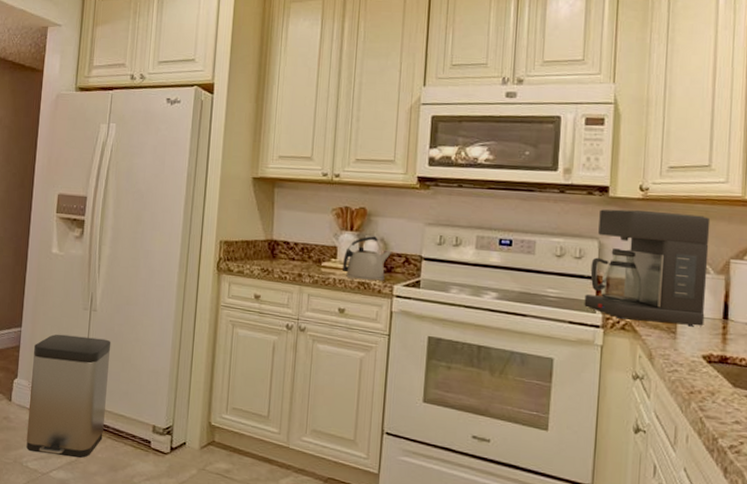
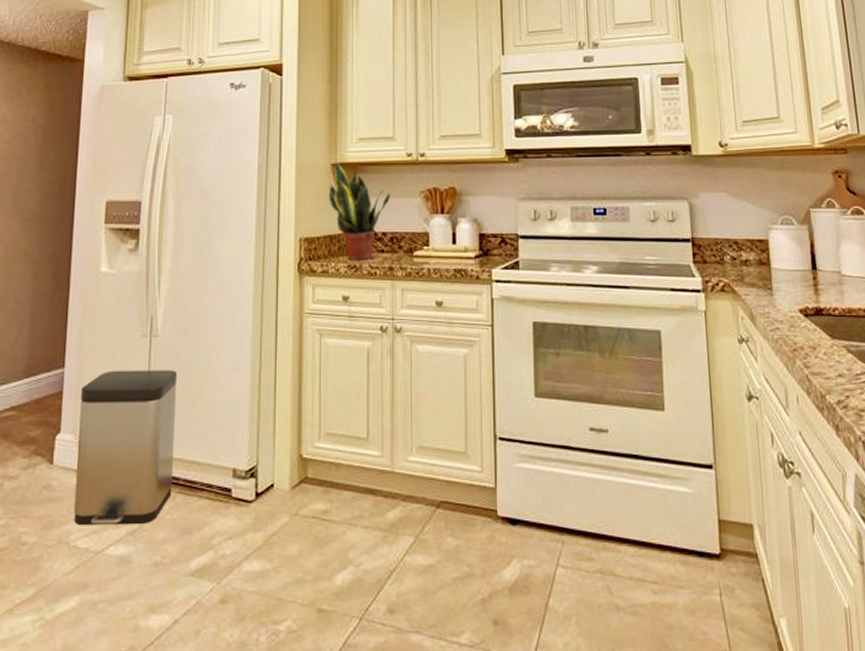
potted plant: none [248,175,304,266] -> present [328,161,390,260]
kettle: present [341,236,393,282] -> none [435,217,487,267]
coffee maker: present [584,209,711,327] -> none [682,166,796,280]

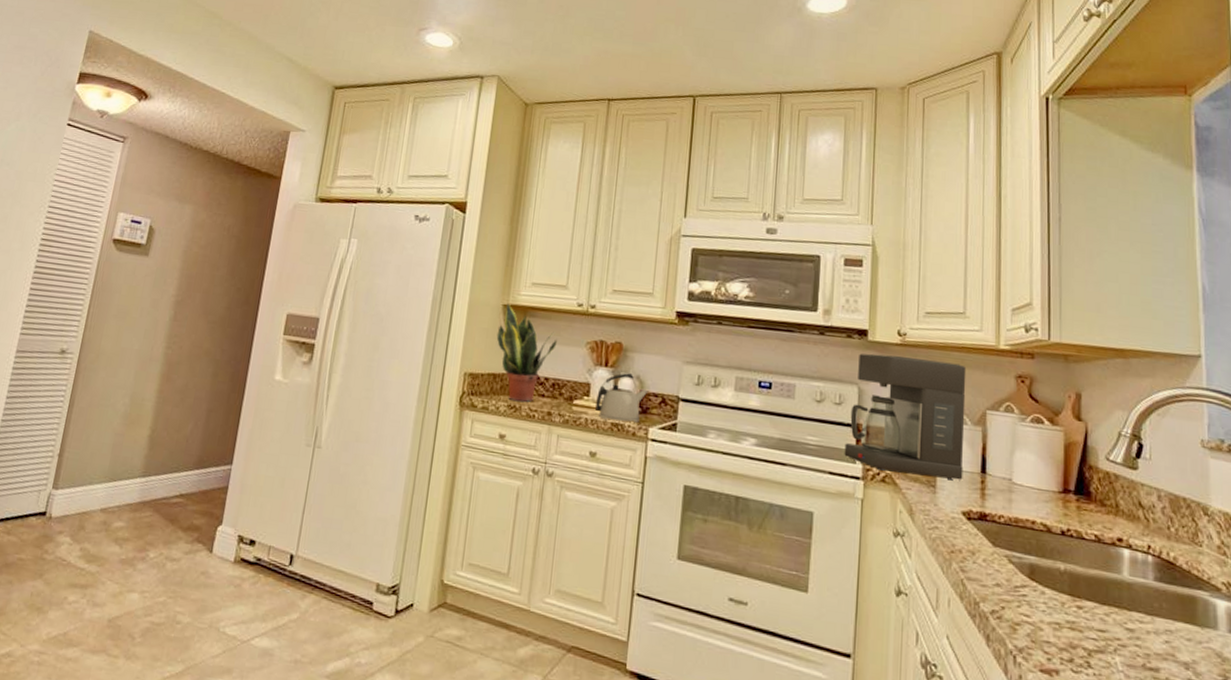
pedal bin: present [73,369,178,525] -> none [225,473,336,622]
kettle: none [435,217,487,267] -> present [594,373,649,424]
coffee maker: none [682,166,796,280] -> present [844,353,967,480]

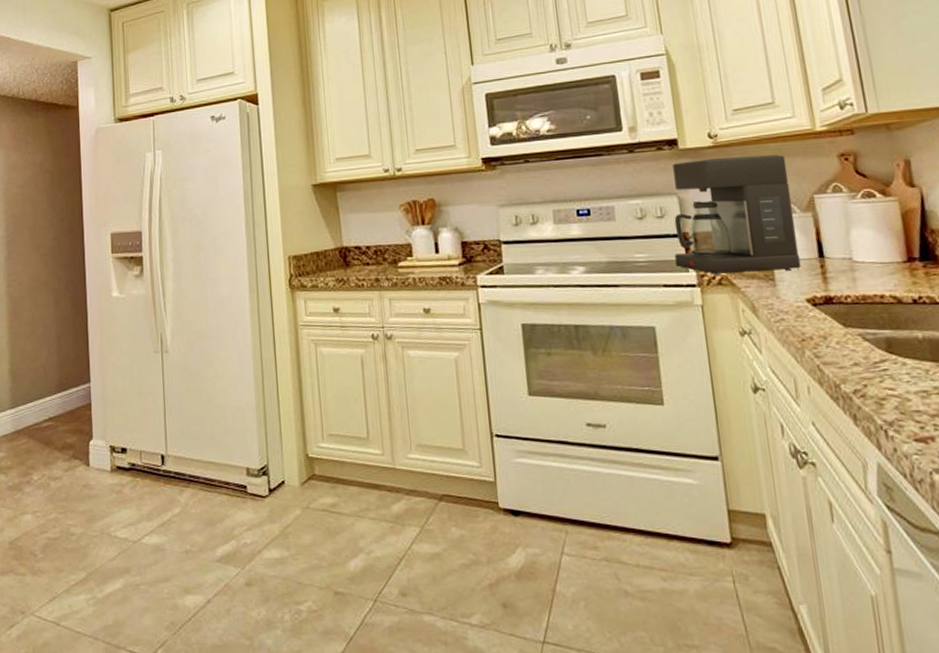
potted plant: present [496,302,557,402] -> none [311,182,371,274]
kettle: present [594,373,649,424] -> none [419,227,470,276]

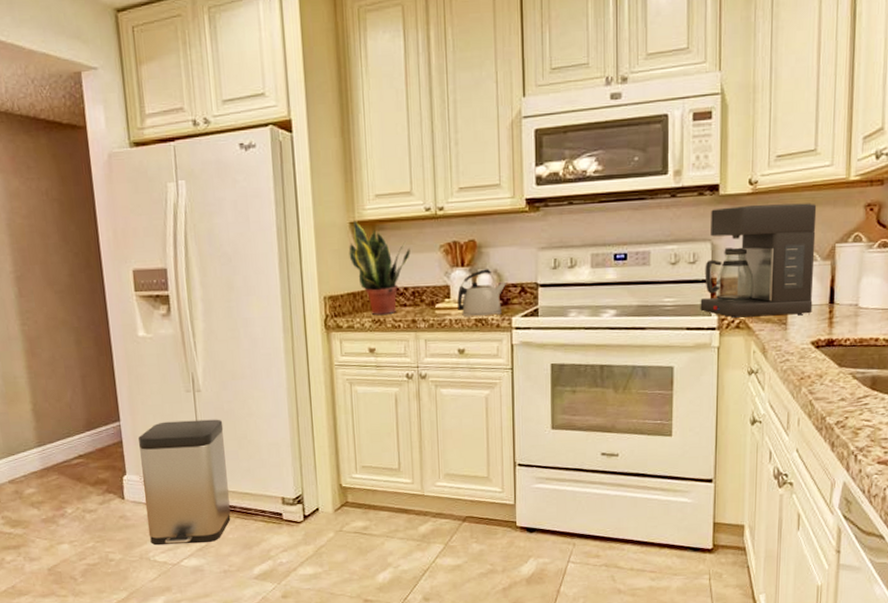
pedal bin: none [106,381,194,518] -> present [138,419,231,545]
potted plant: none [311,182,371,274] -> present [349,219,410,315]
kettle: none [419,227,470,276] -> present [457,269,508,318]

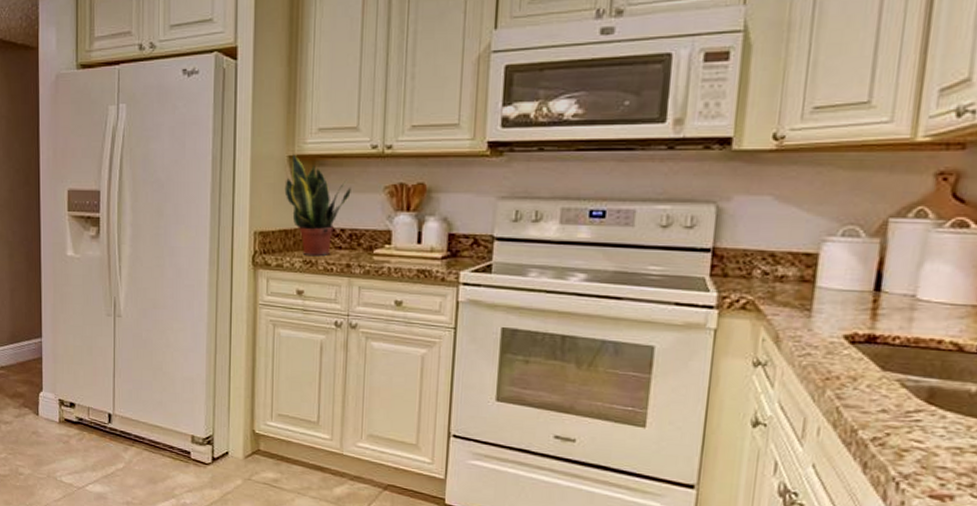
pedal bin: present [138,419,231,545] -> none [56,343,140,471]
kettle: present [457,269,508,318] -> none [397,216,458,268]
coffee maker: present [700,203,817,318] -> none [695,164,866,301]

